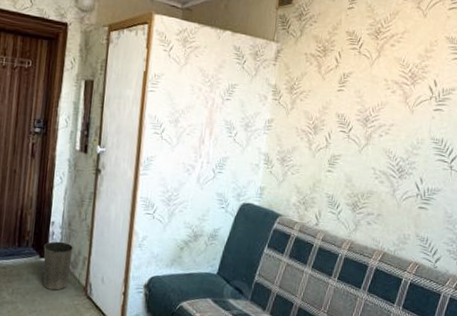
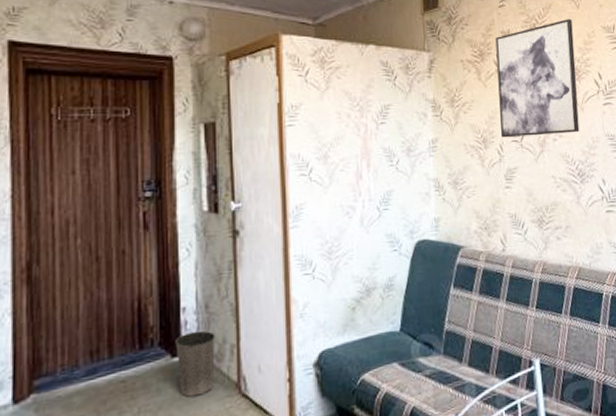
wall art: none [330,26,417,132] -> present [495,19,580,138]

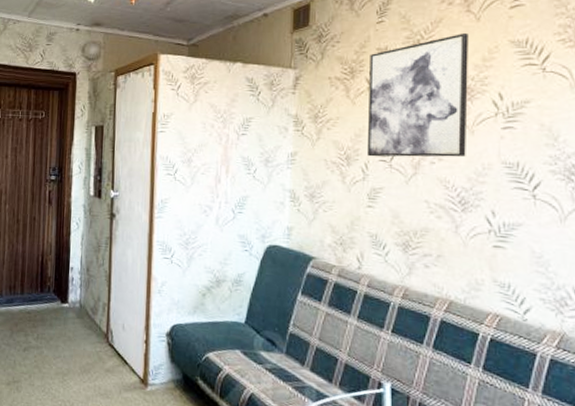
waste basket: present [175,330,215,397] -> none [64,286,92,337]

